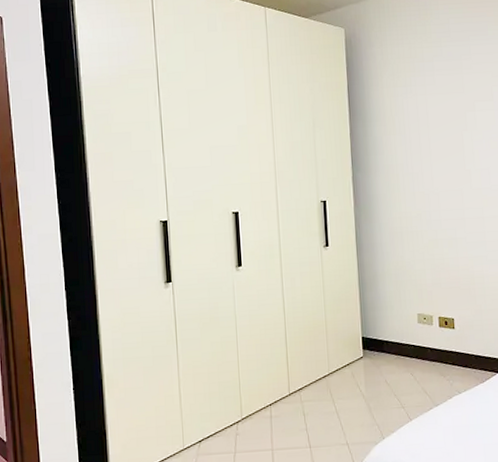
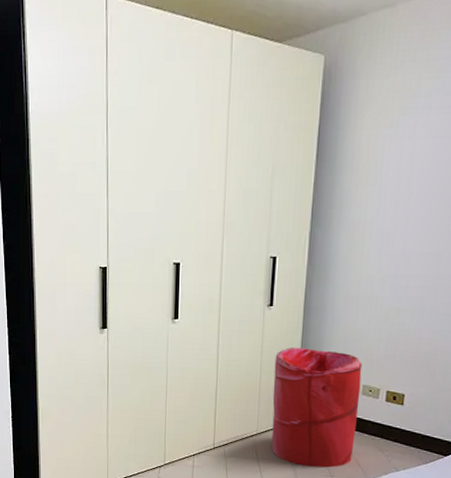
laundry hamper: none [336,283,419,401] -> present [271,346,363,468]

